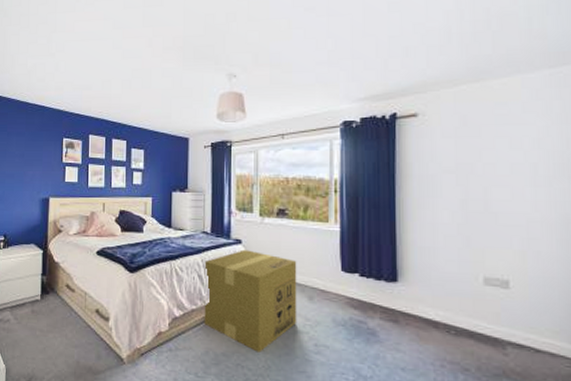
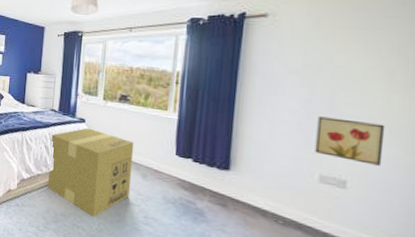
wall art: none [475,216,538,262] -> present [314,116,386,166]

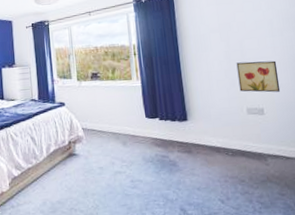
cardboard box: present [47,128,135,217] -> none [35,110,116,196]

